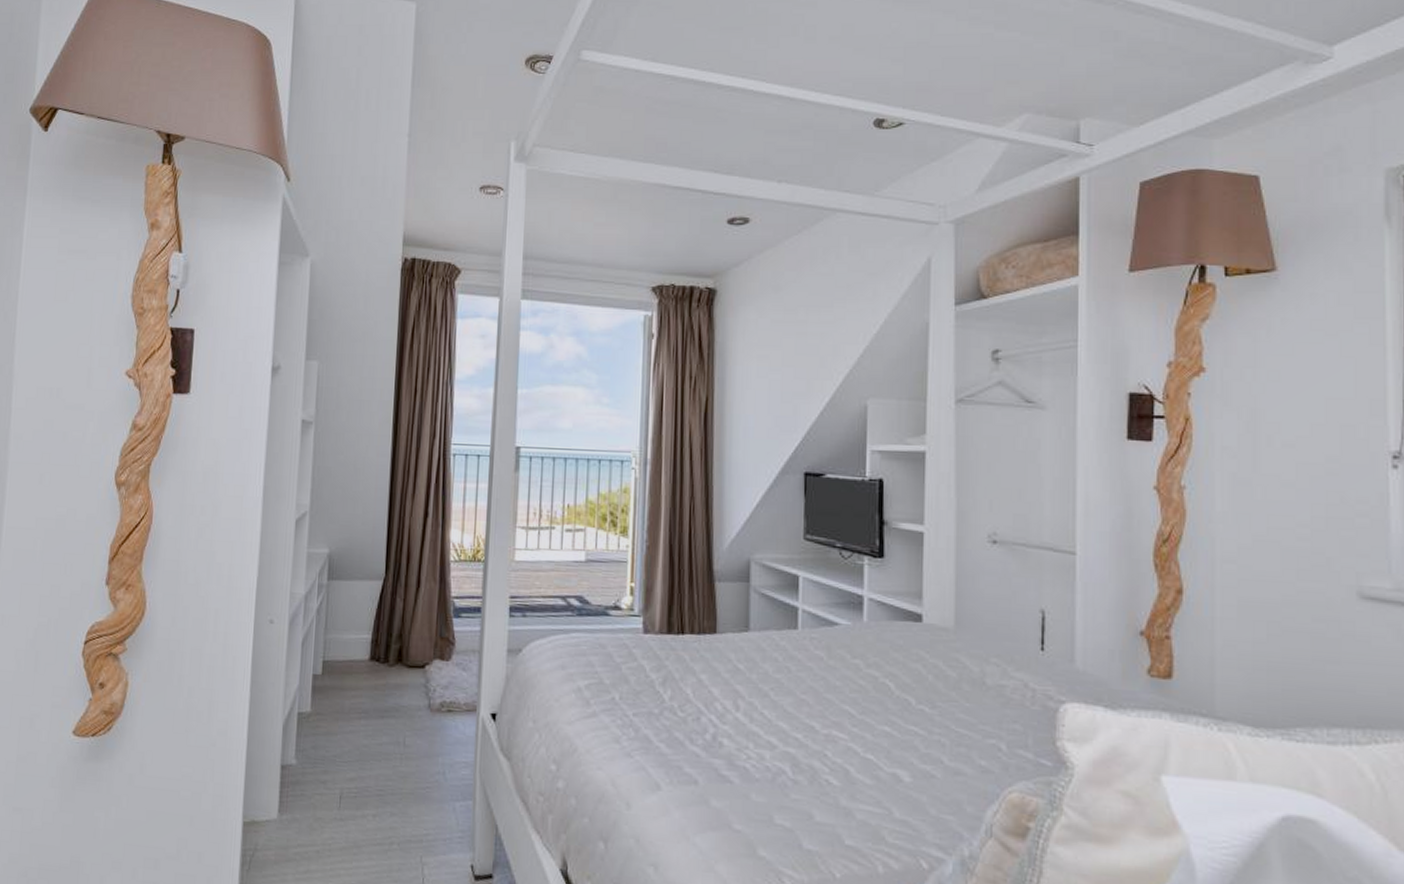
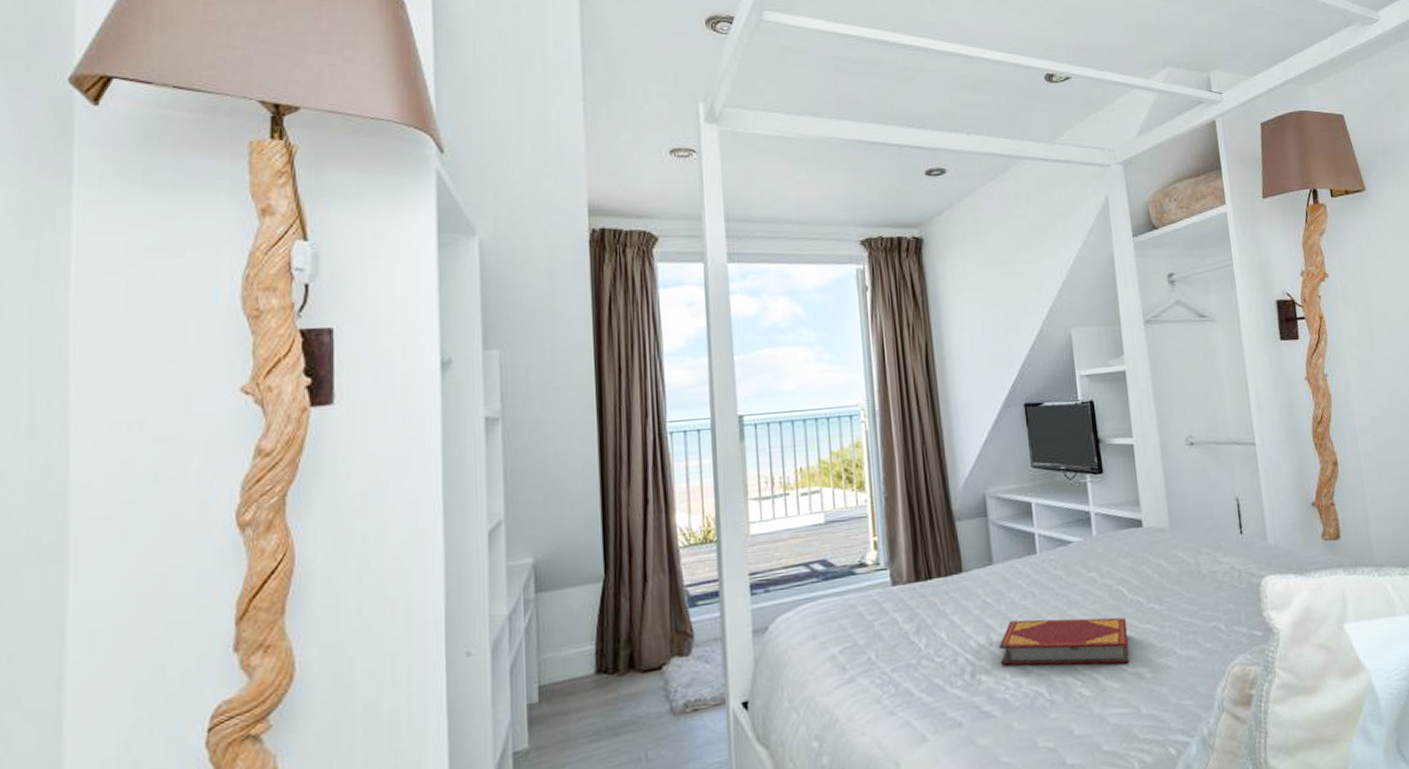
hardback book: none [744,692,890,762] -> present [999,617,1129,666]

